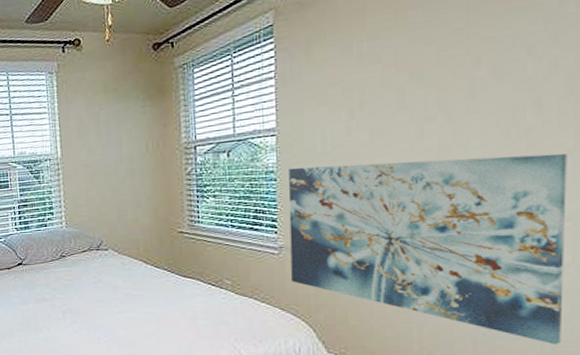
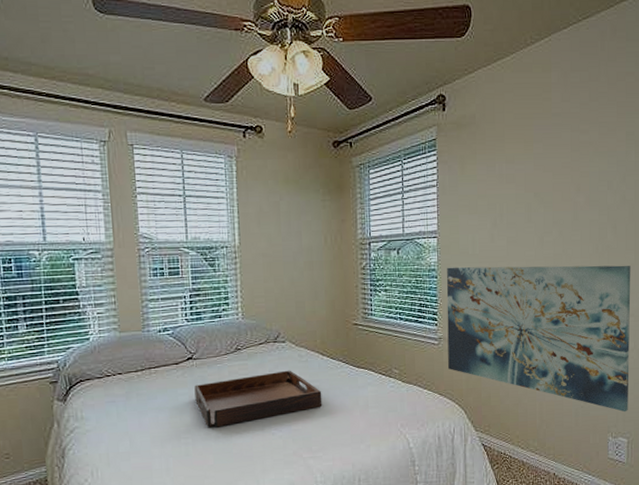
serving tray: none [25,277,147,328] -> present [194,370,323,428]

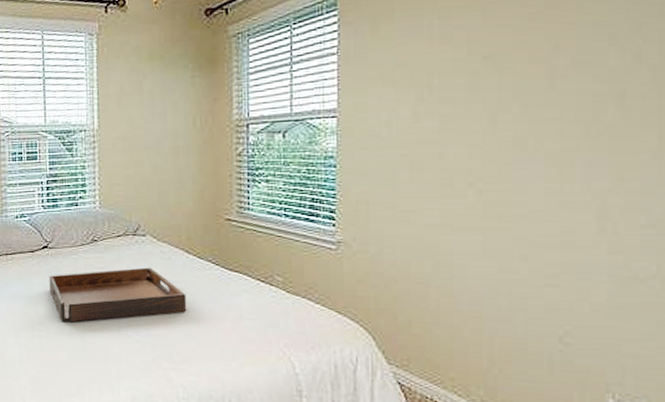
wall art: present [446,265,631,412] -> none [349,153,651,367]

